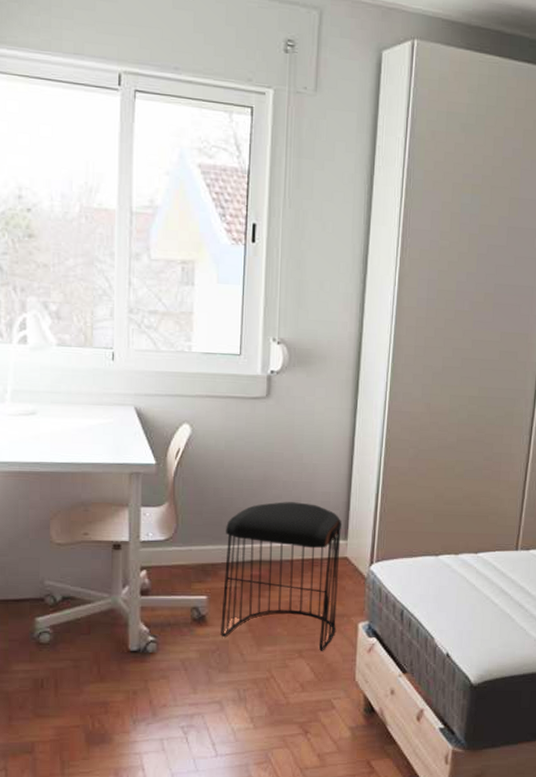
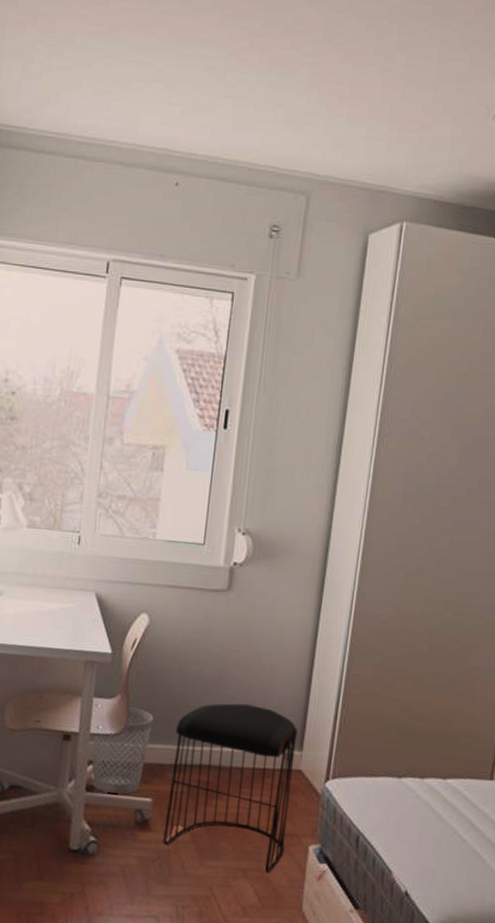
wastebasket: none [143,513,203,595] -> present [91,707,154,794]

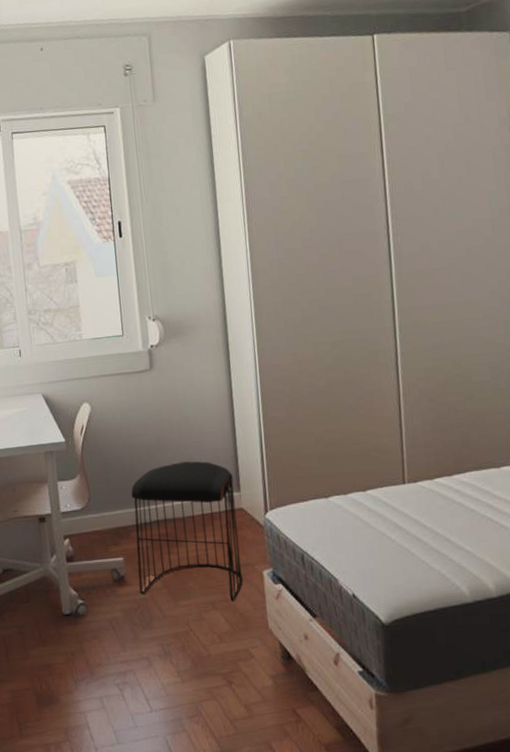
wastebasket: present [91,707,154,794] -> none [63,483,111,560]

